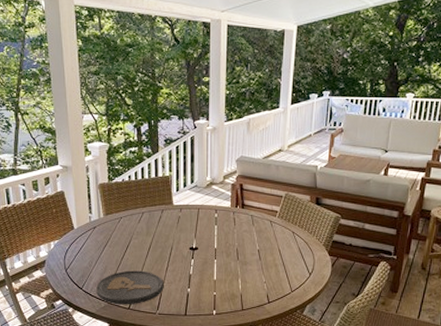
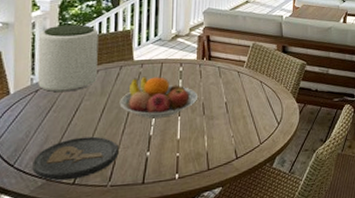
plant pot: none [92,169,142,230] -> present [37,24,99,93]
fruit bowl: none [163,220,232,260] -> present [119,76,197,119]

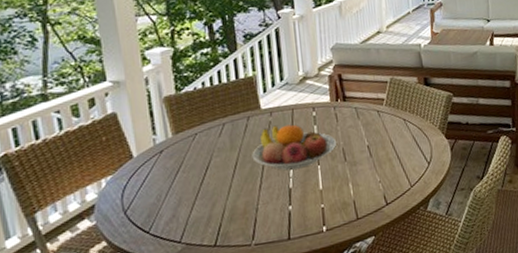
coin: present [32,136,119,181] -> none [169,194,259,244]
plant pot: present [37,24,99,93] -> none [153,75,224,151]

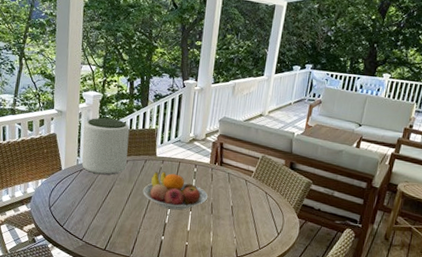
plant pot: none [153,75,224,151] -> present [82,117,130,175]

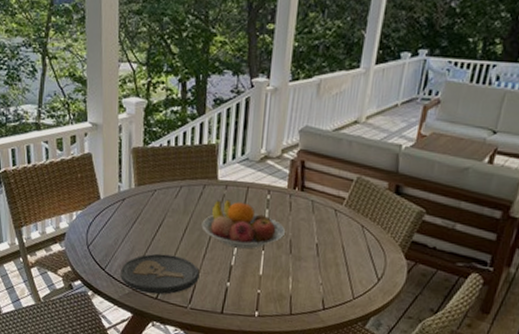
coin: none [76,213,140,247] -> present [120,253,200,295]
plant pot: present [82,117,130,175] -> none [124,131,183,205]

